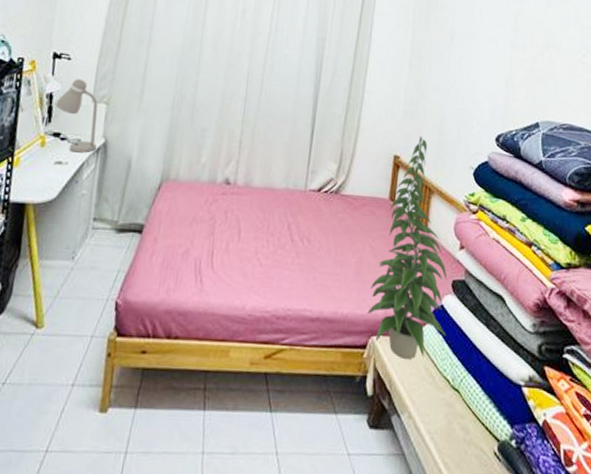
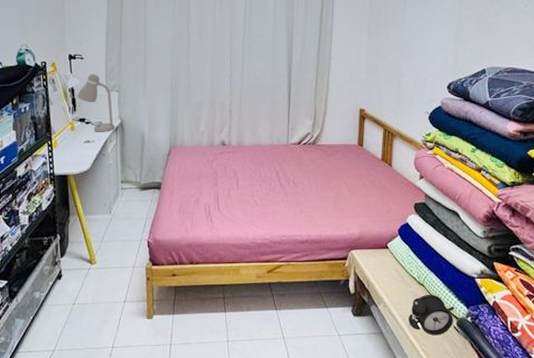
plant: present [367,136,448,359] -> none [346,91,412,265]
alarm clock: none [438,404,495,464] -> present [408,294,454,336]

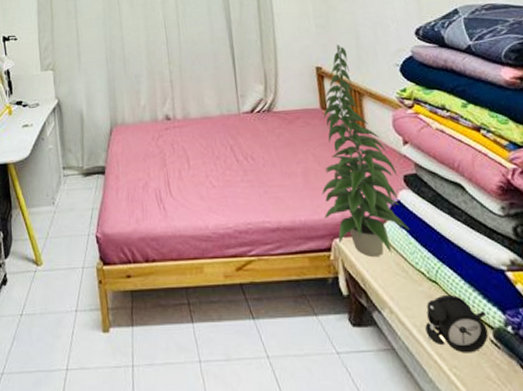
desk lamp: present [77,74,115,132] -> none [13,54,52,115]
plant: none [346,91,412,265] -> present [321,44,410,257]

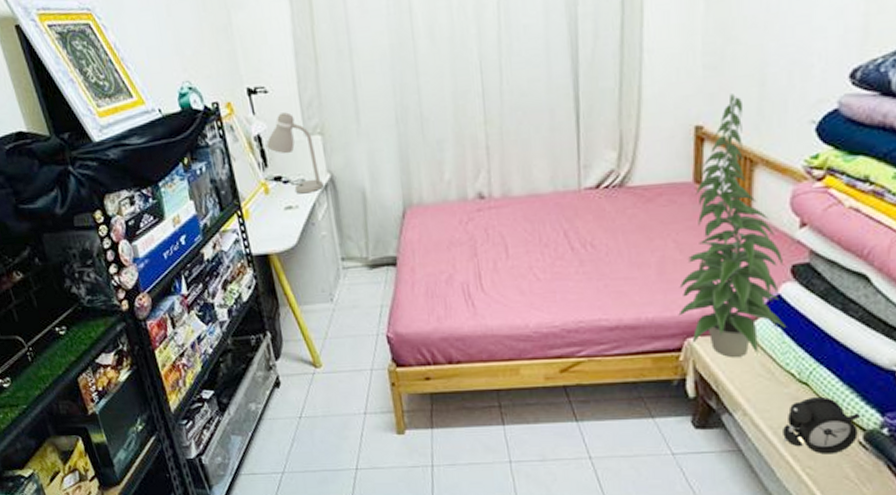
desk lamp: none [13,54,52,115] -> present [266,112,323,194]

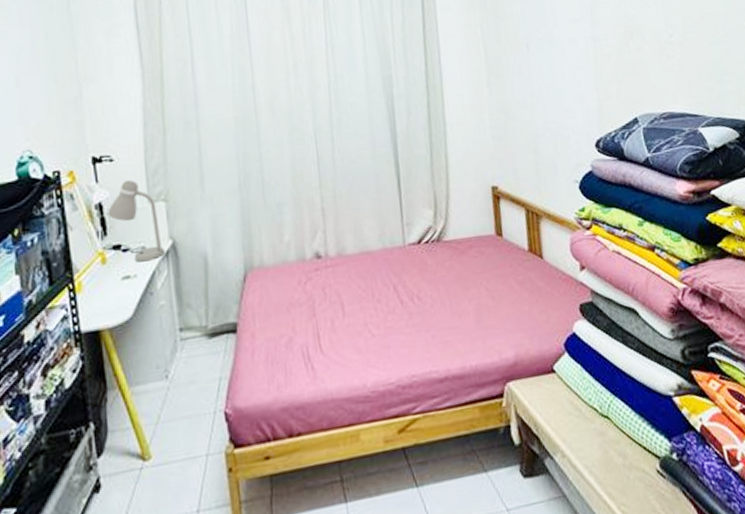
plant: present [678,94,787,357] -> none [494,159,585,398]
alarm clock: present [783,396,860,454] -> none [596,428,655,489]

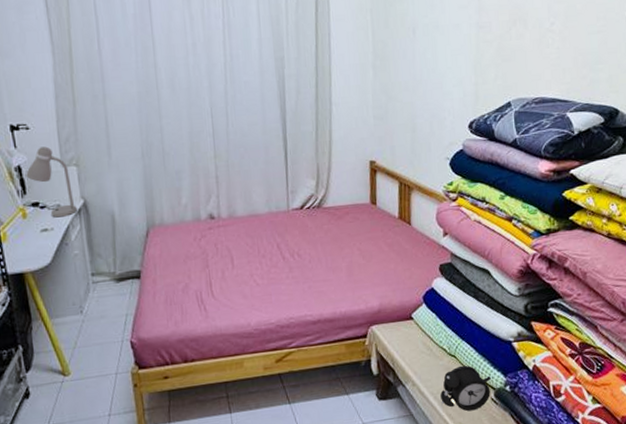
alarm clock: none [596,428,655,489] -> present [440,365,491,411]

